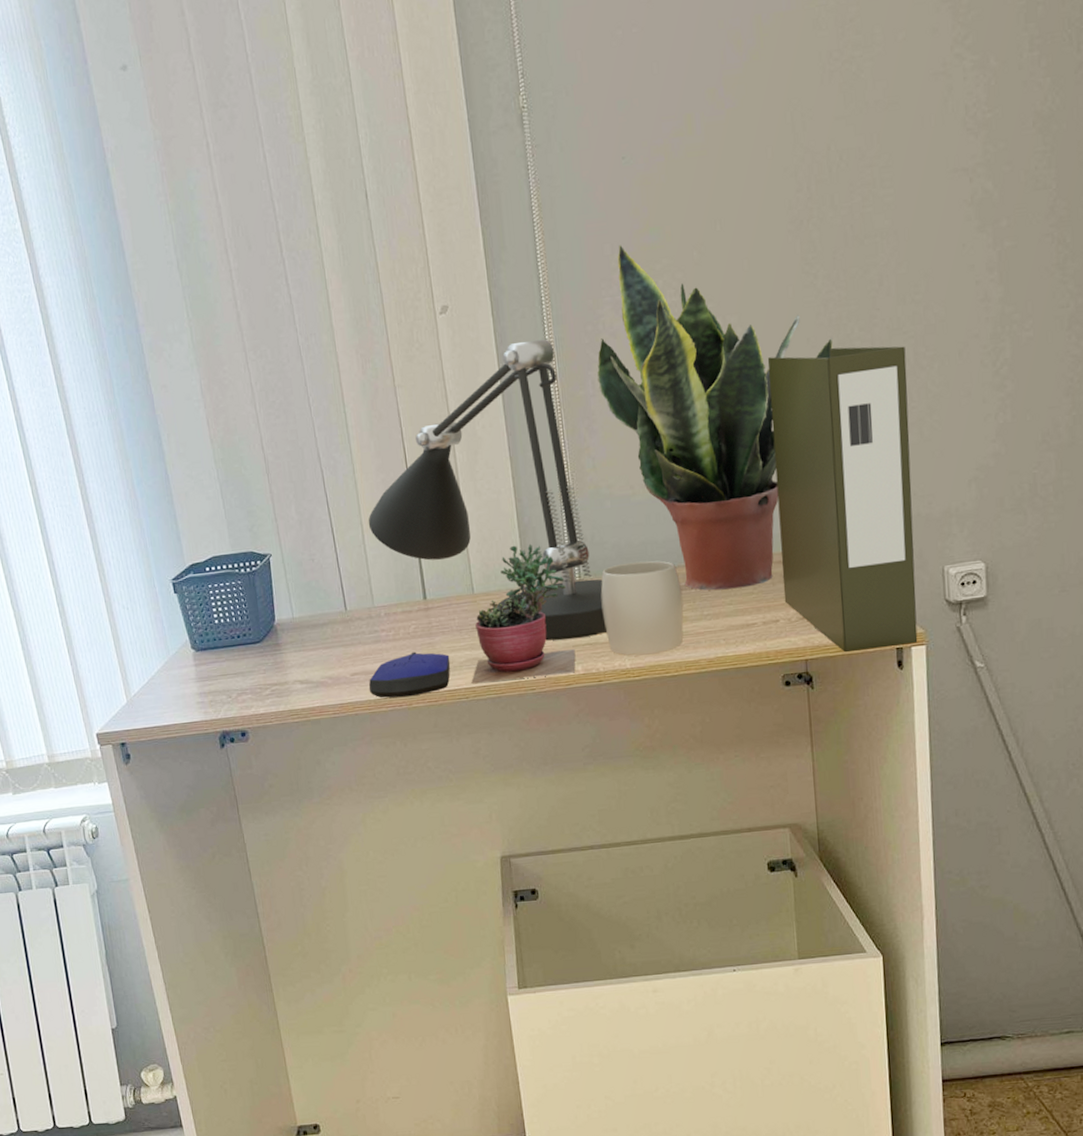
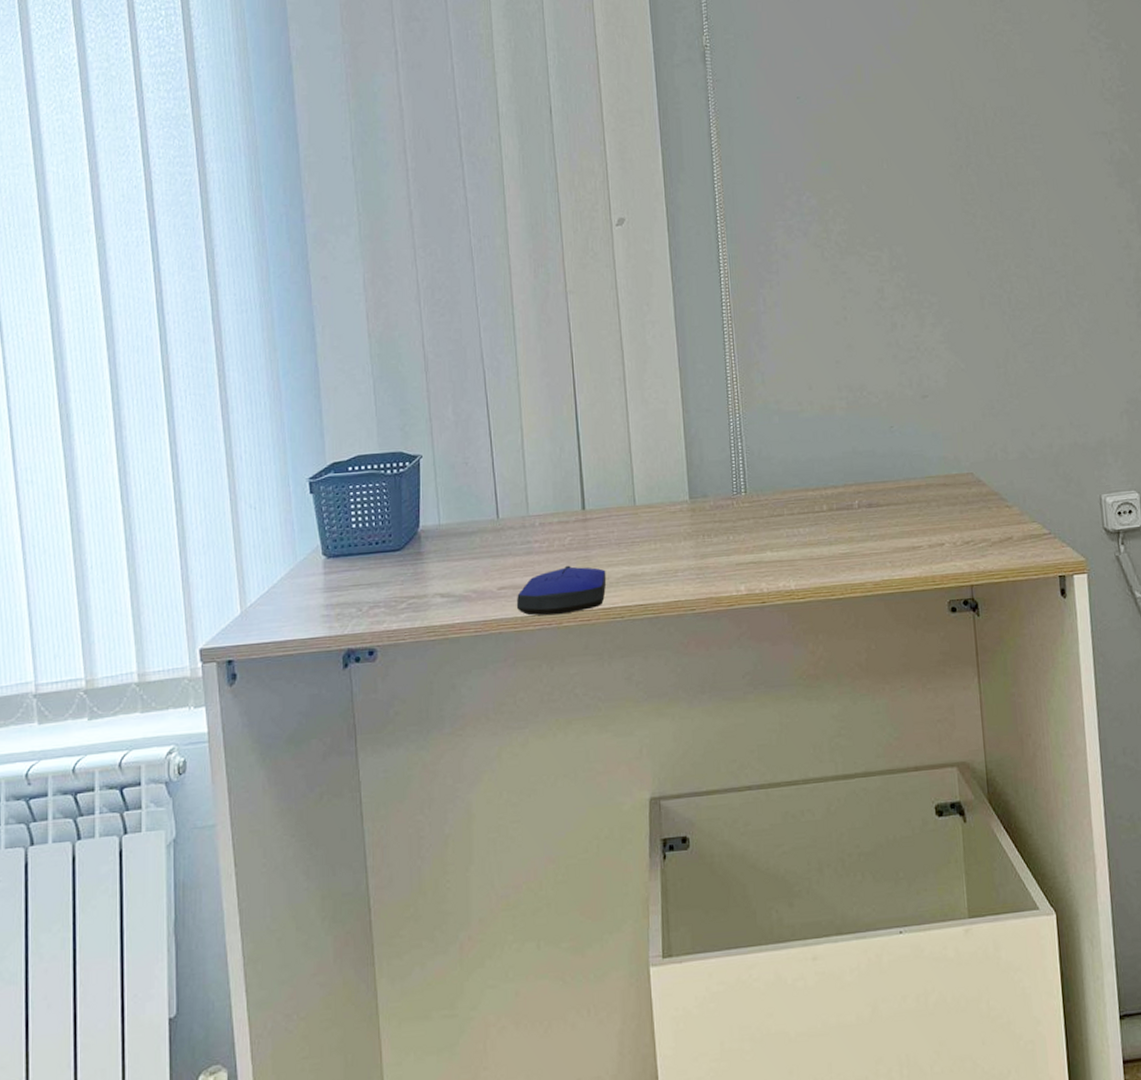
desk lamp: present [368,338,608,641] -> none [528,255,773,558]
succulent plant: present [471,543,576,685] -> none [628,456,739,603]
potted plant: present [597,245,834,591] -> none [769,175,992,511]
mug: present [600,560,684,656] -> none [766,478,850,577]
binder: present [767,346,918,653] -> none [931,281,1079,579]

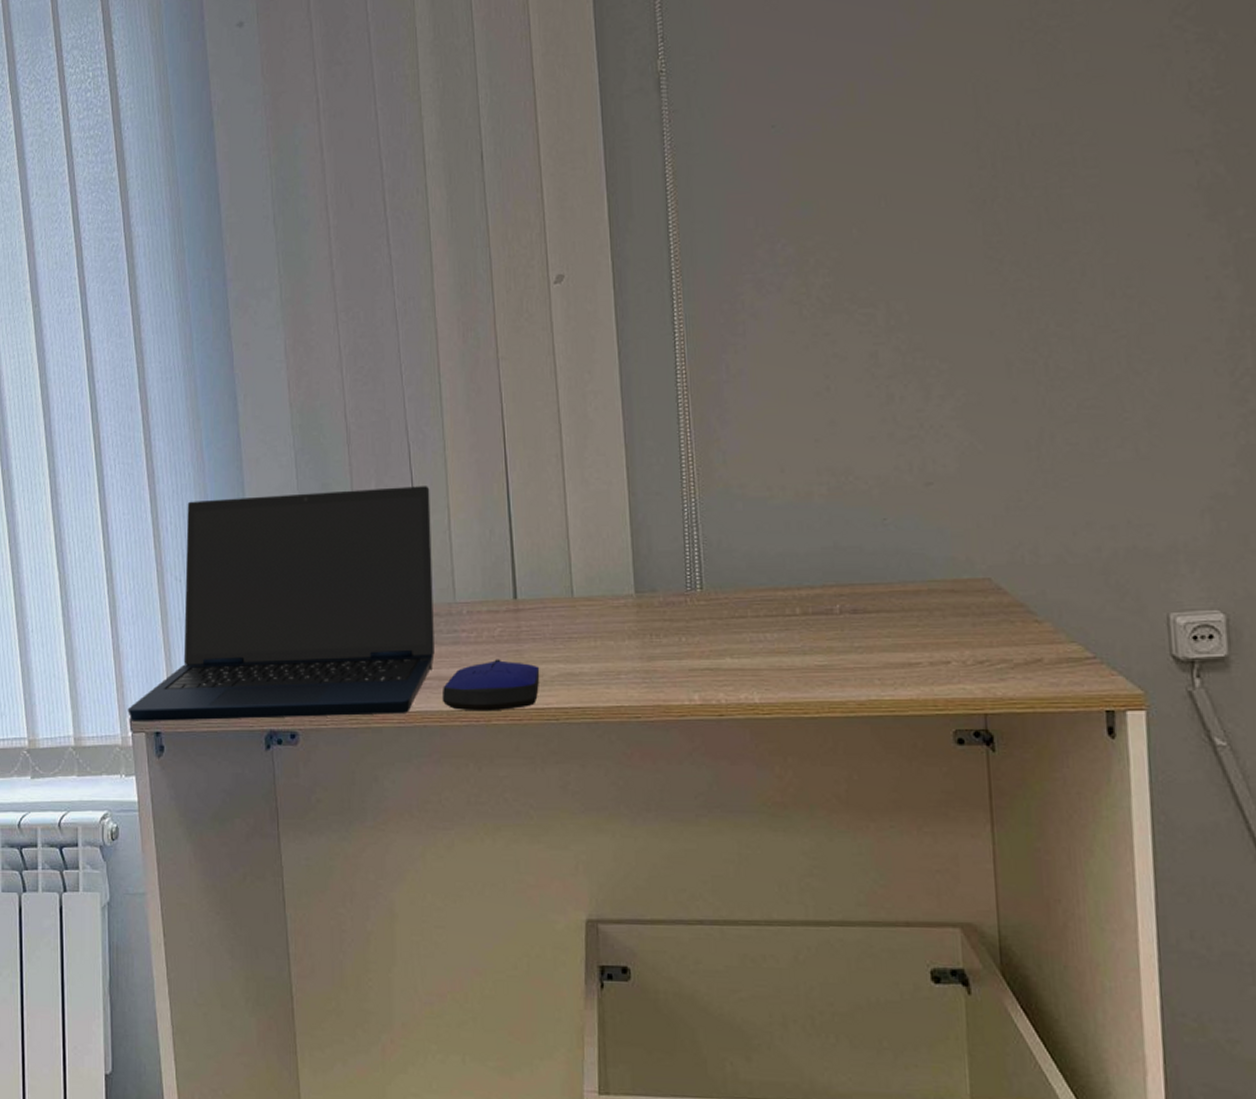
laptop: none [197,409,509,652] -> present [128,486,435,721]

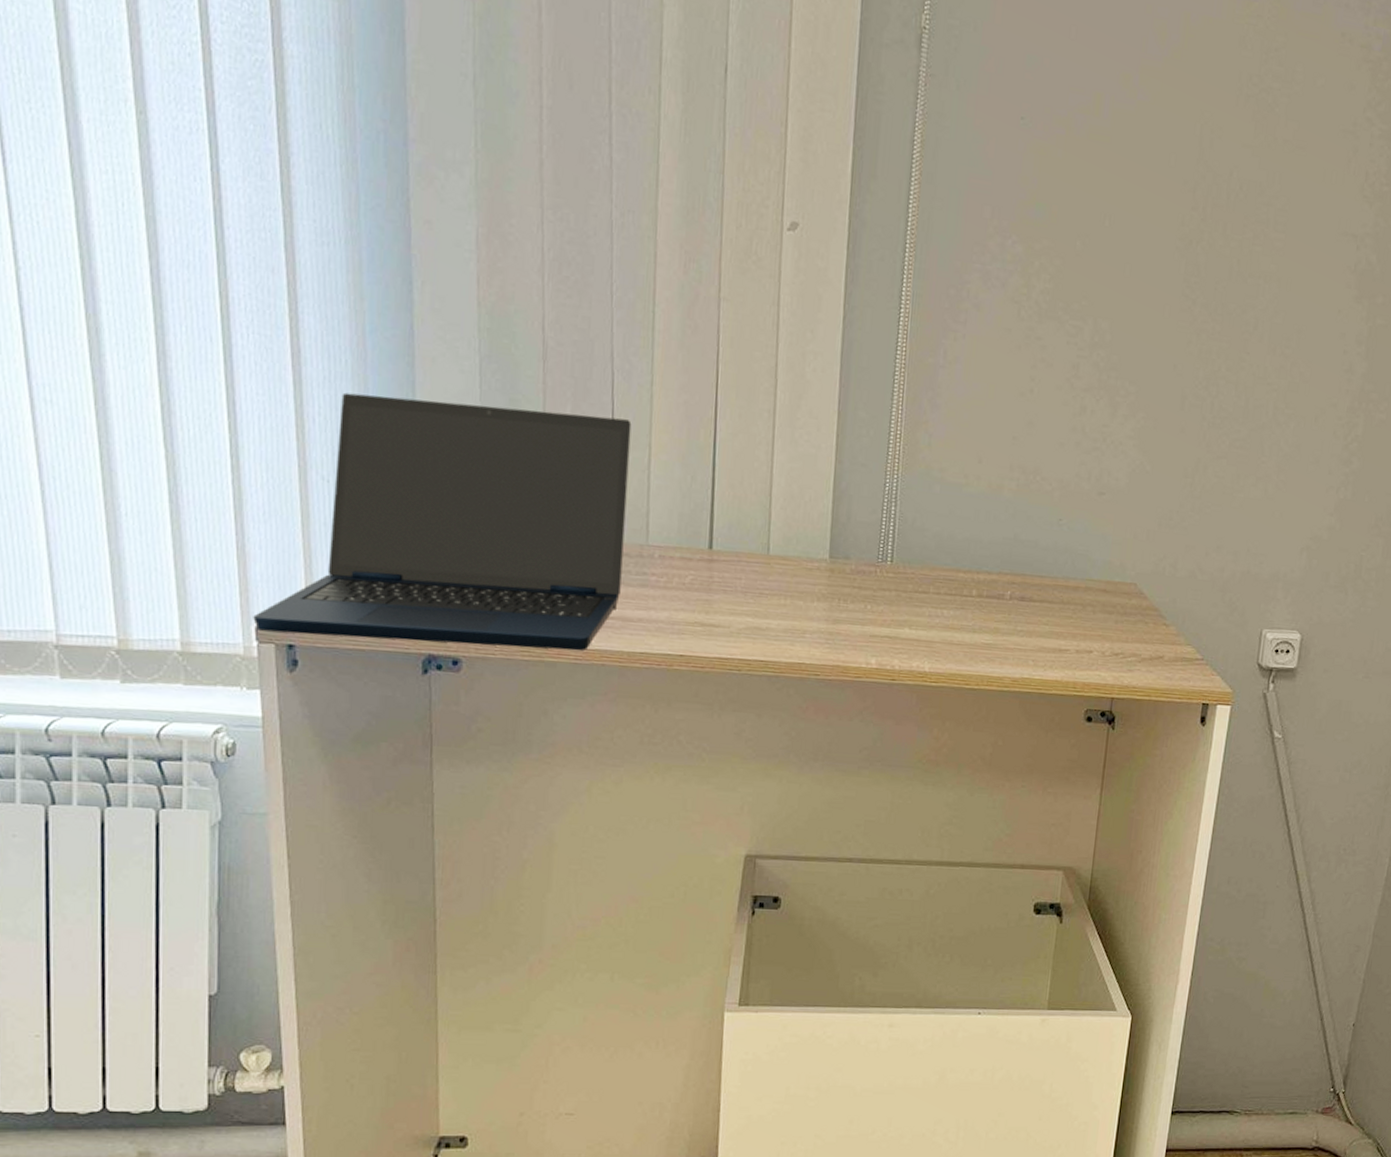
computer mouse: present [441,659,540,712] -> none [623,606,728,657]

